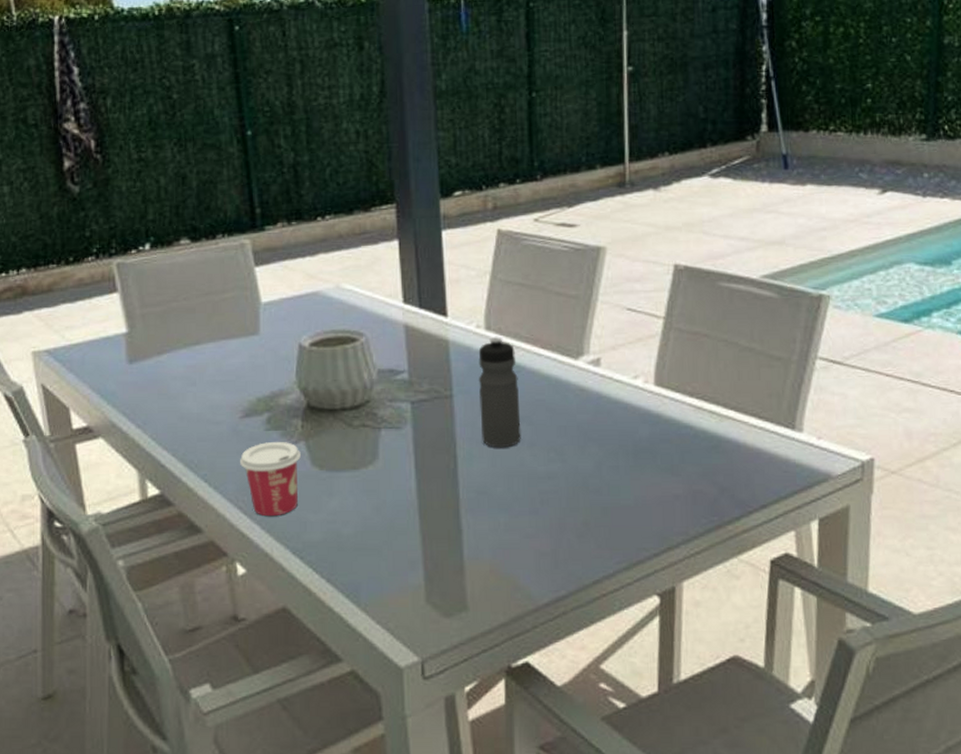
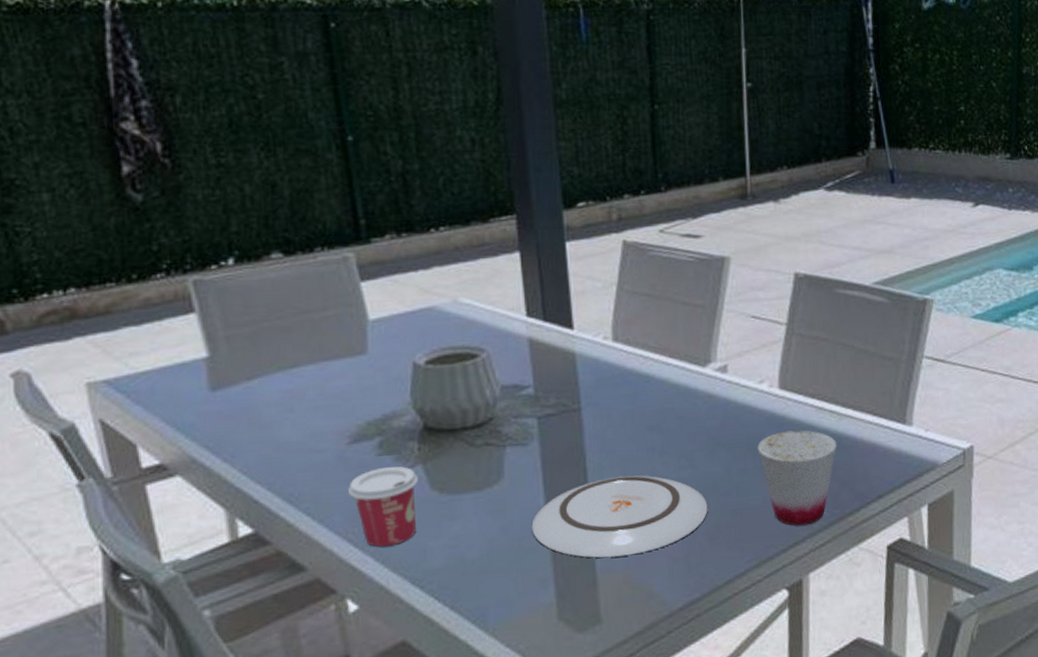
plate: none [403,466,577,546] -> present [531,475,708,559]
water bottle: present [478,337,521,448] -> none [606,348,652,459]
cup: none [630,429,717,530] -> present [757,430,837,526]

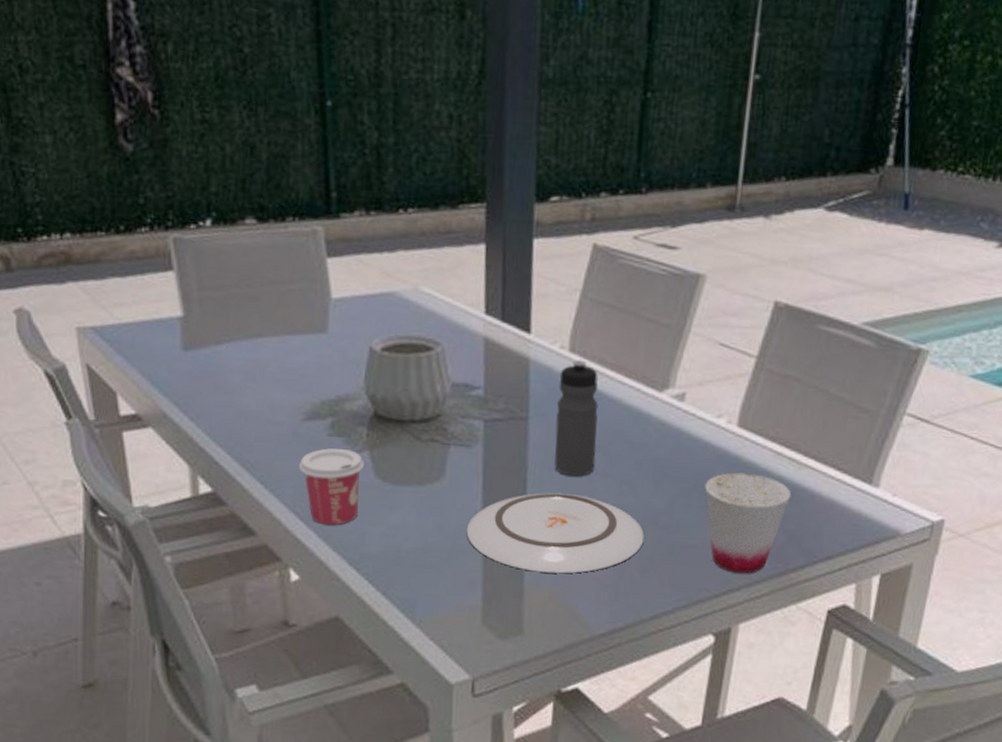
water bottle: none [606,348,652,459] -> present [554,360,598,477]

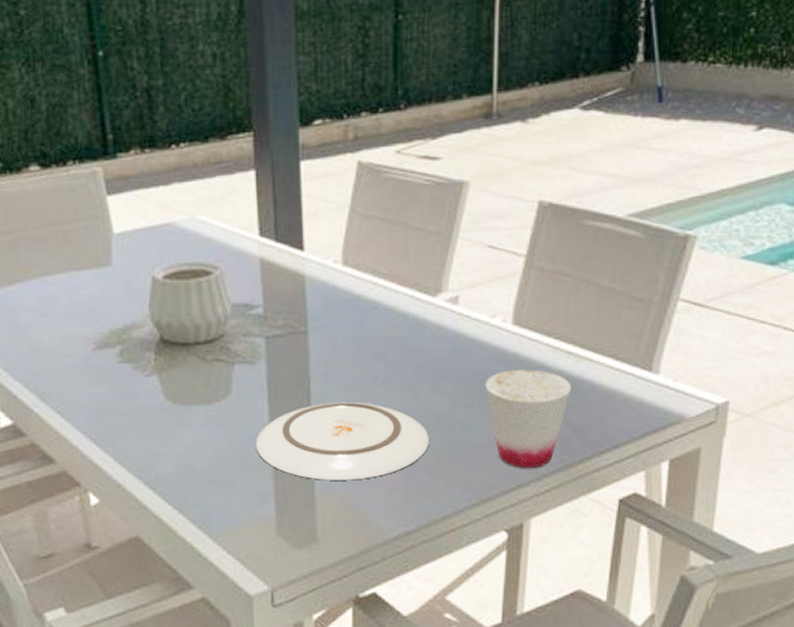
cup: present [299,448,364,526] -> none [93,374,153,449]
water bottle: present [554,360,598,477] -> none [335,273,376,385]

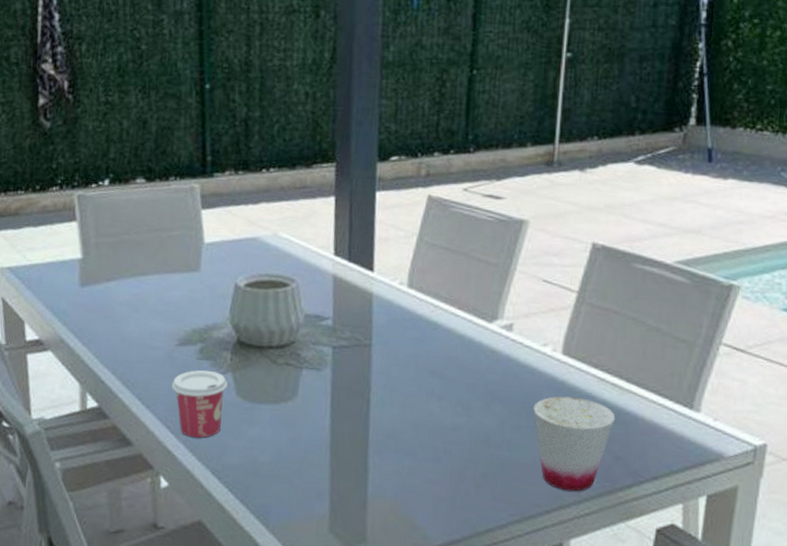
cup: none [93,374,153,449] -> present [172,370,227,438]
plate: present [255,403,429,481] -> none [316,412,478,487]

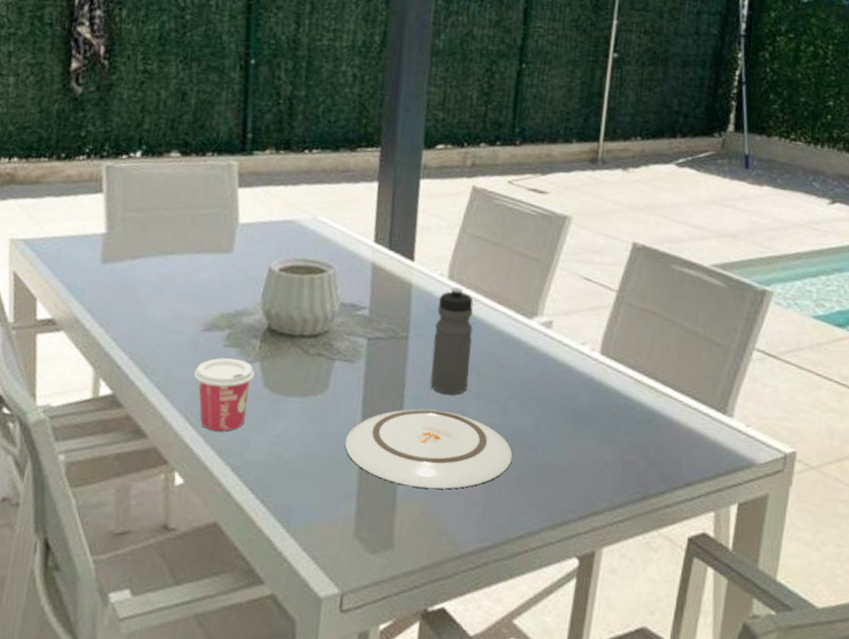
plate: none [316,412,478,487] -> present [344,409,513,489]
water bottle: none [395,294,434,398] -> present [430,287,474,395]
cup: present [533,396,616,492] -> none [569,397,651,497]

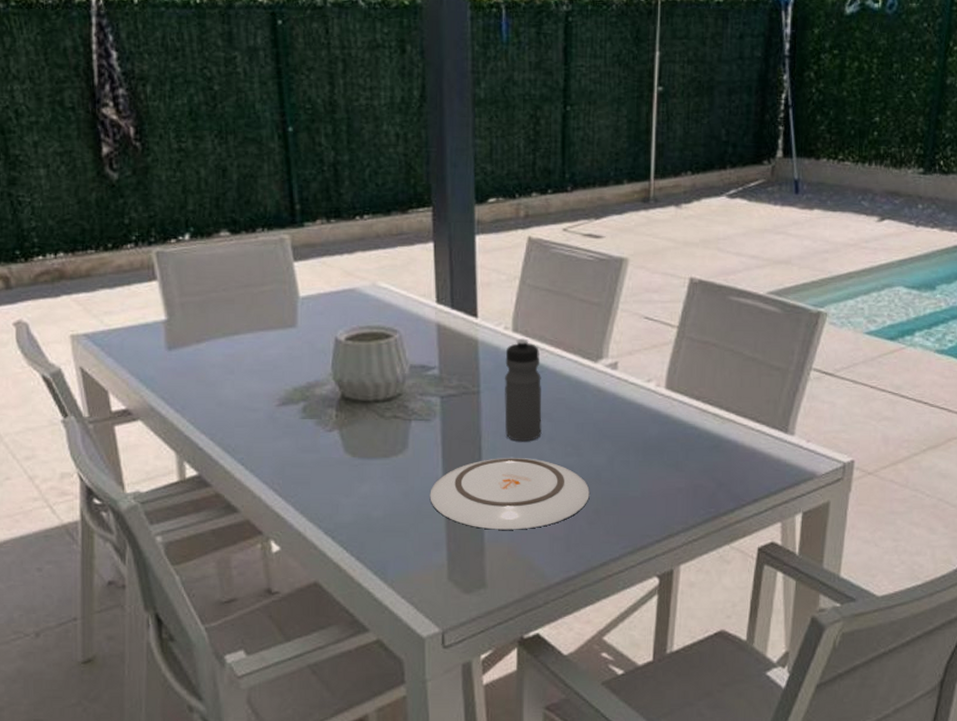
cup: present [194,358,255,432] -> none [276,429,334,499]

